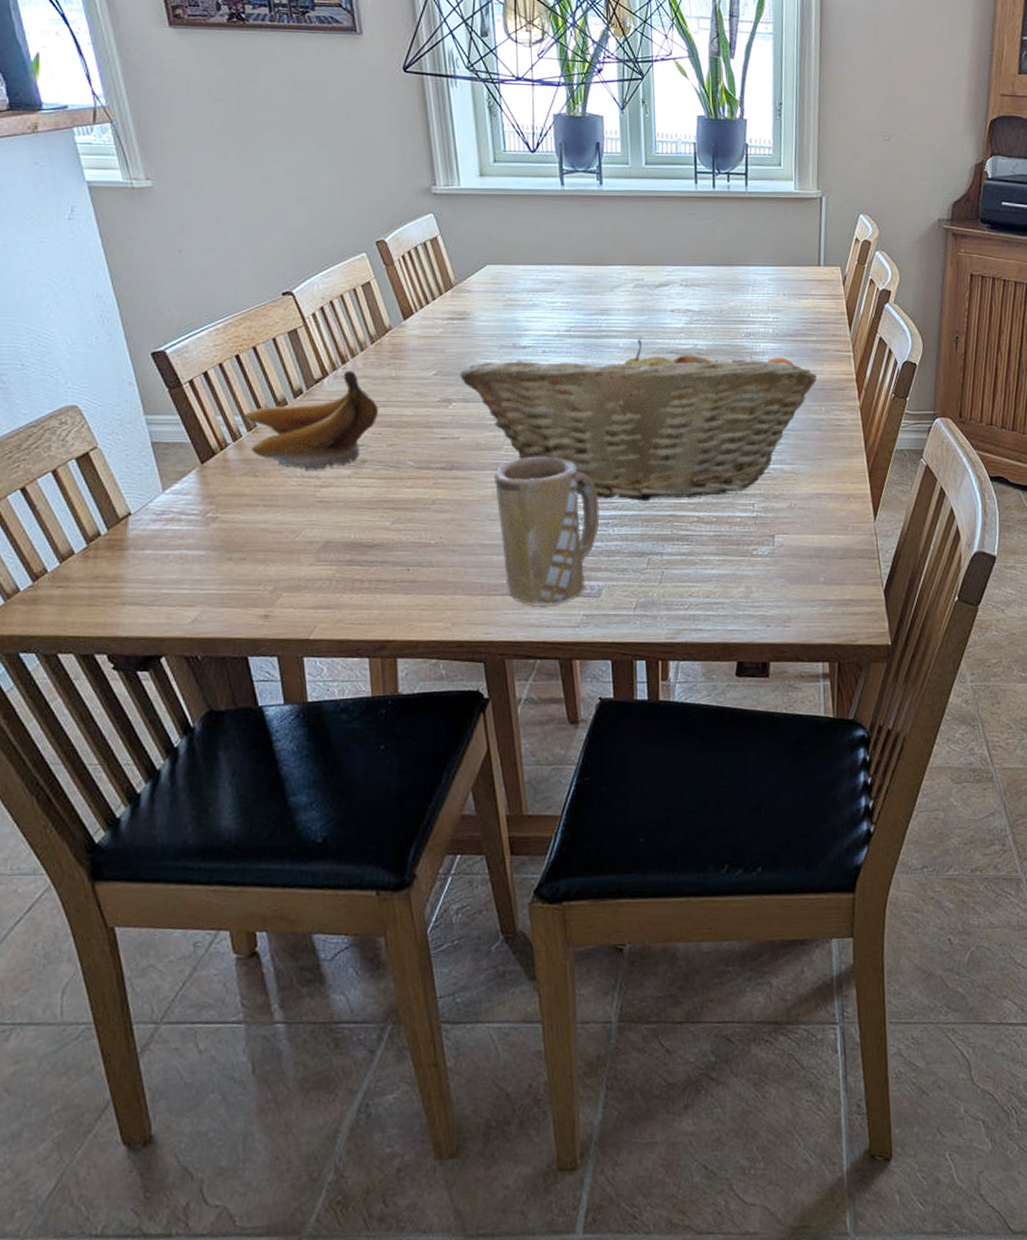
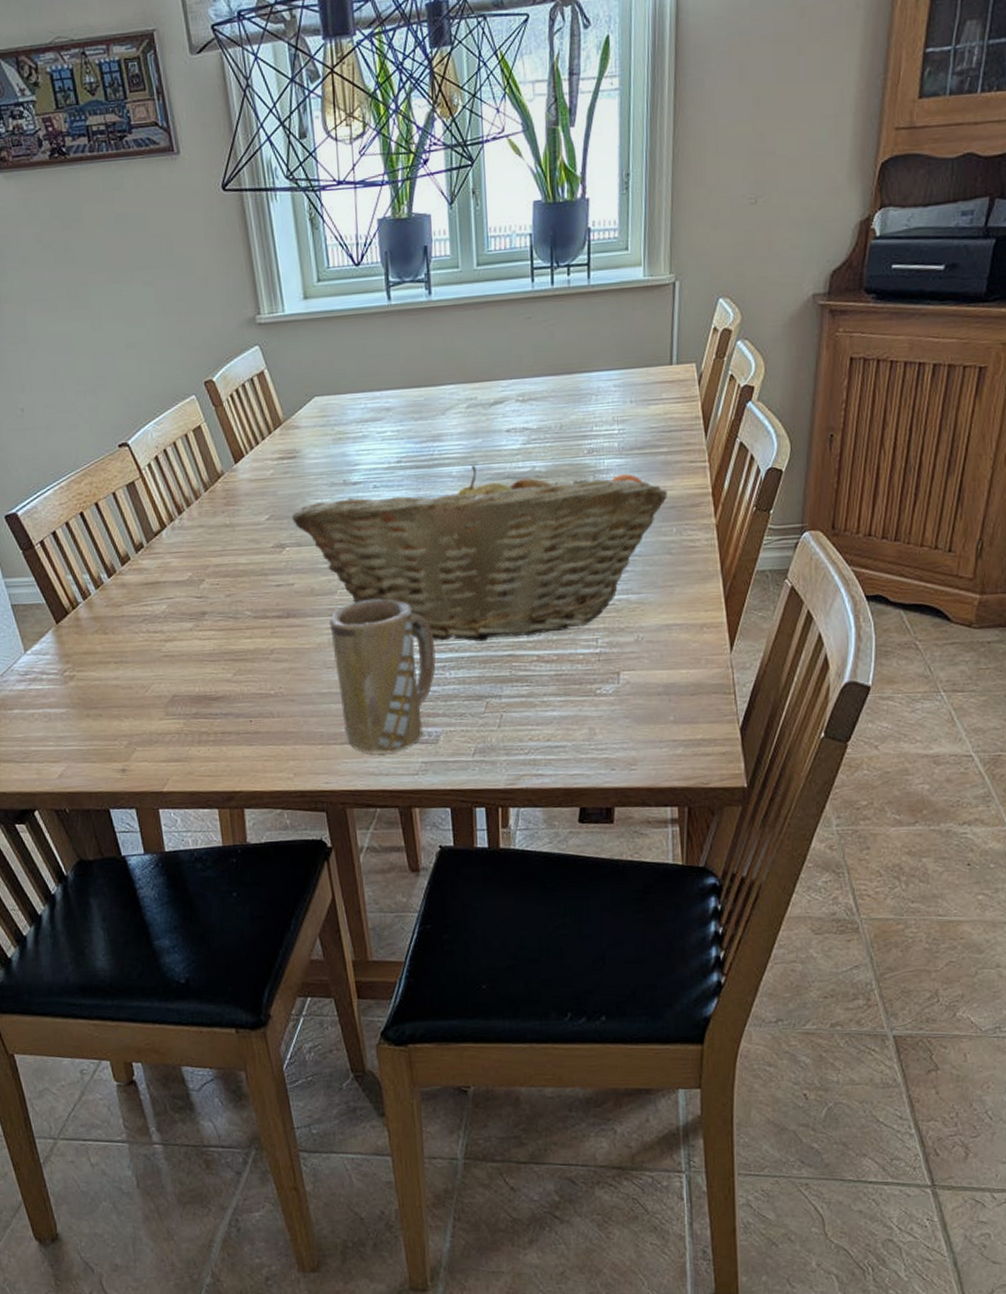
banana: present [243,370,379,470] -> none [91,520,216,625]

